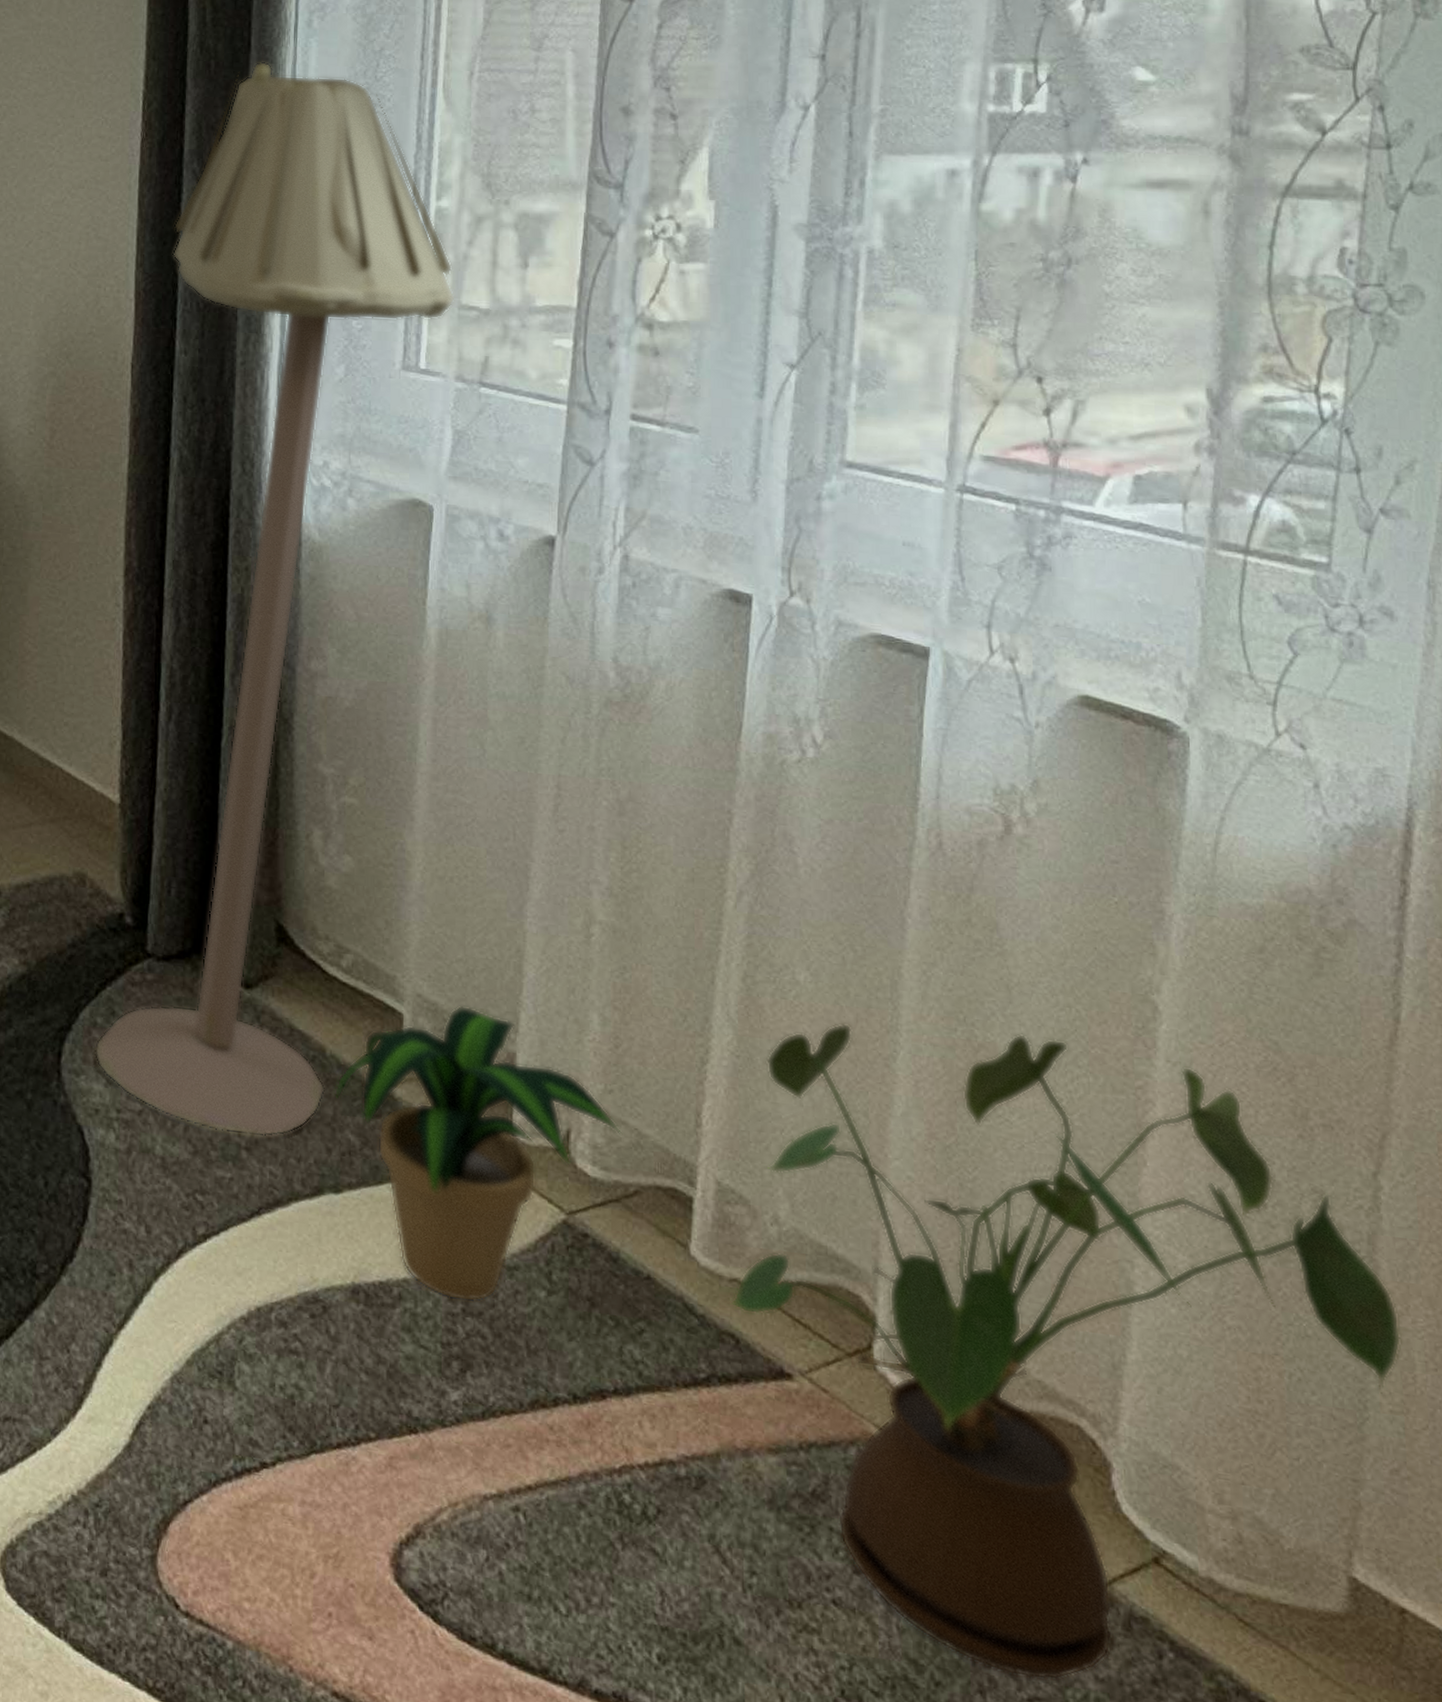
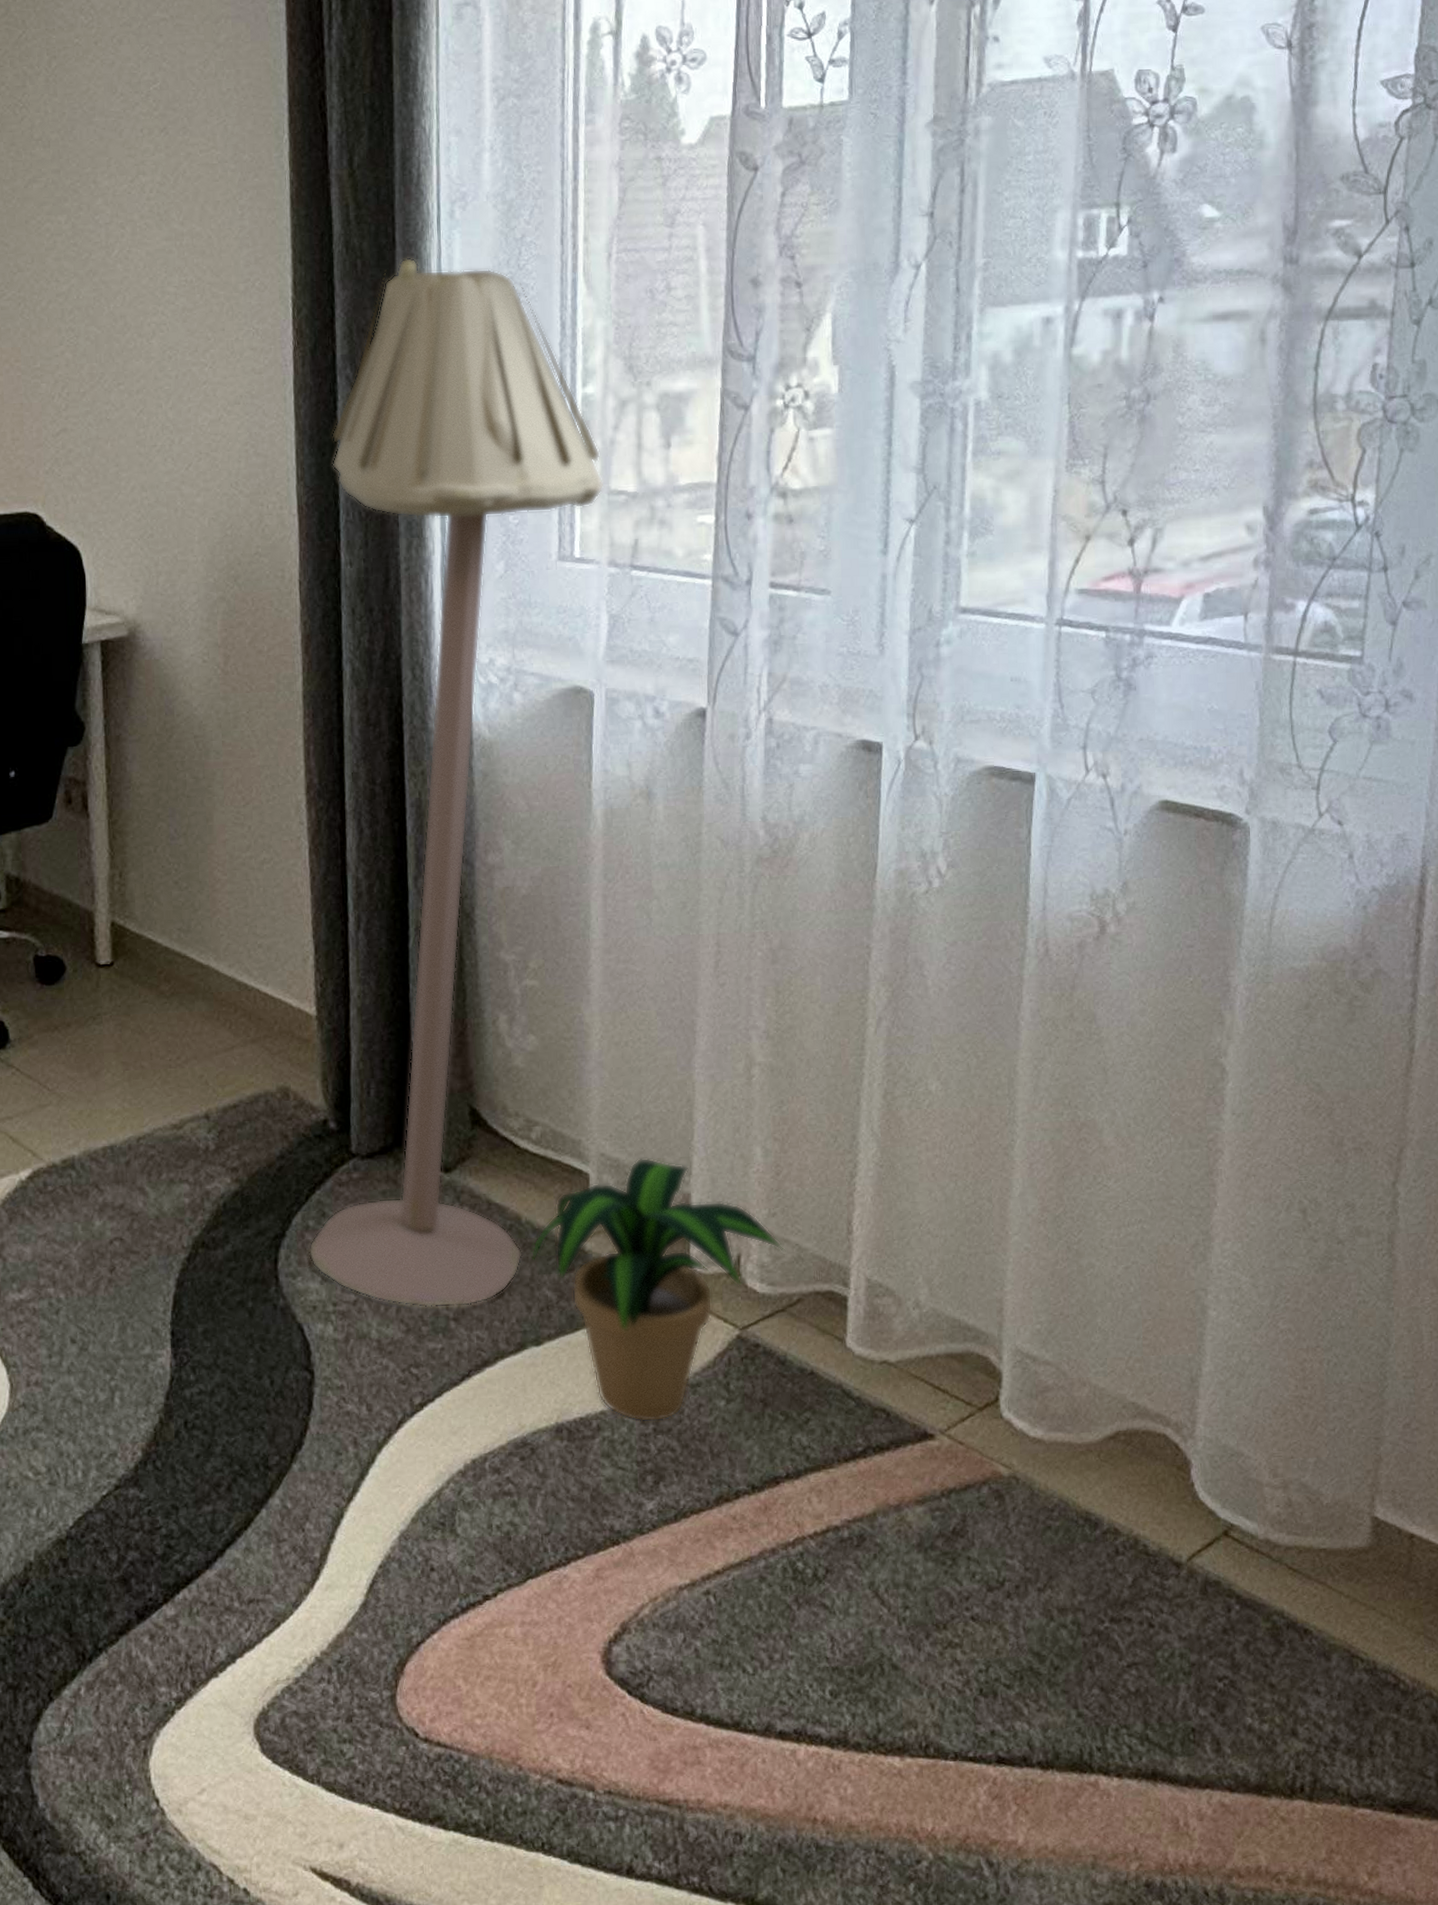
house plant: present [730,1022,1402,1681] -> none [881,1109,1413,1649]

